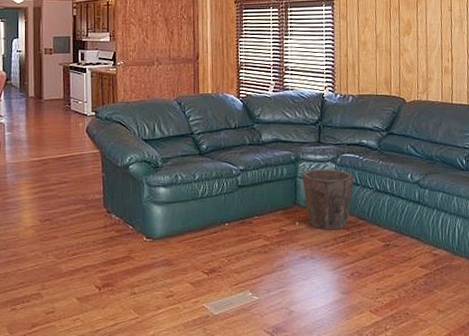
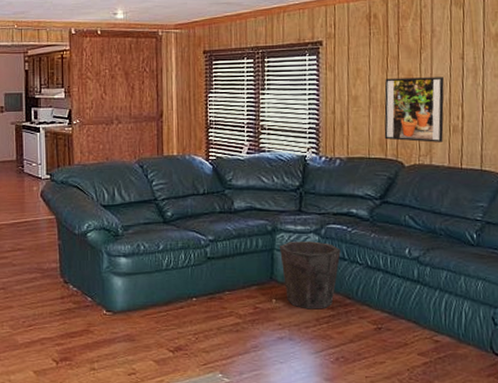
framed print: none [388,26,437,82] -> present [384,77,445,142]

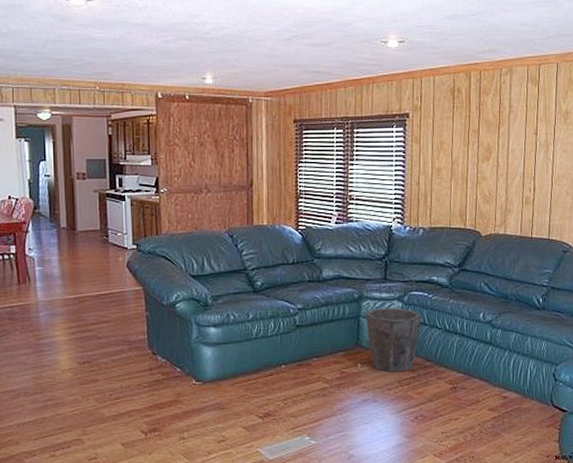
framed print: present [384,77,445,142] -> none [464,151,519,213]

